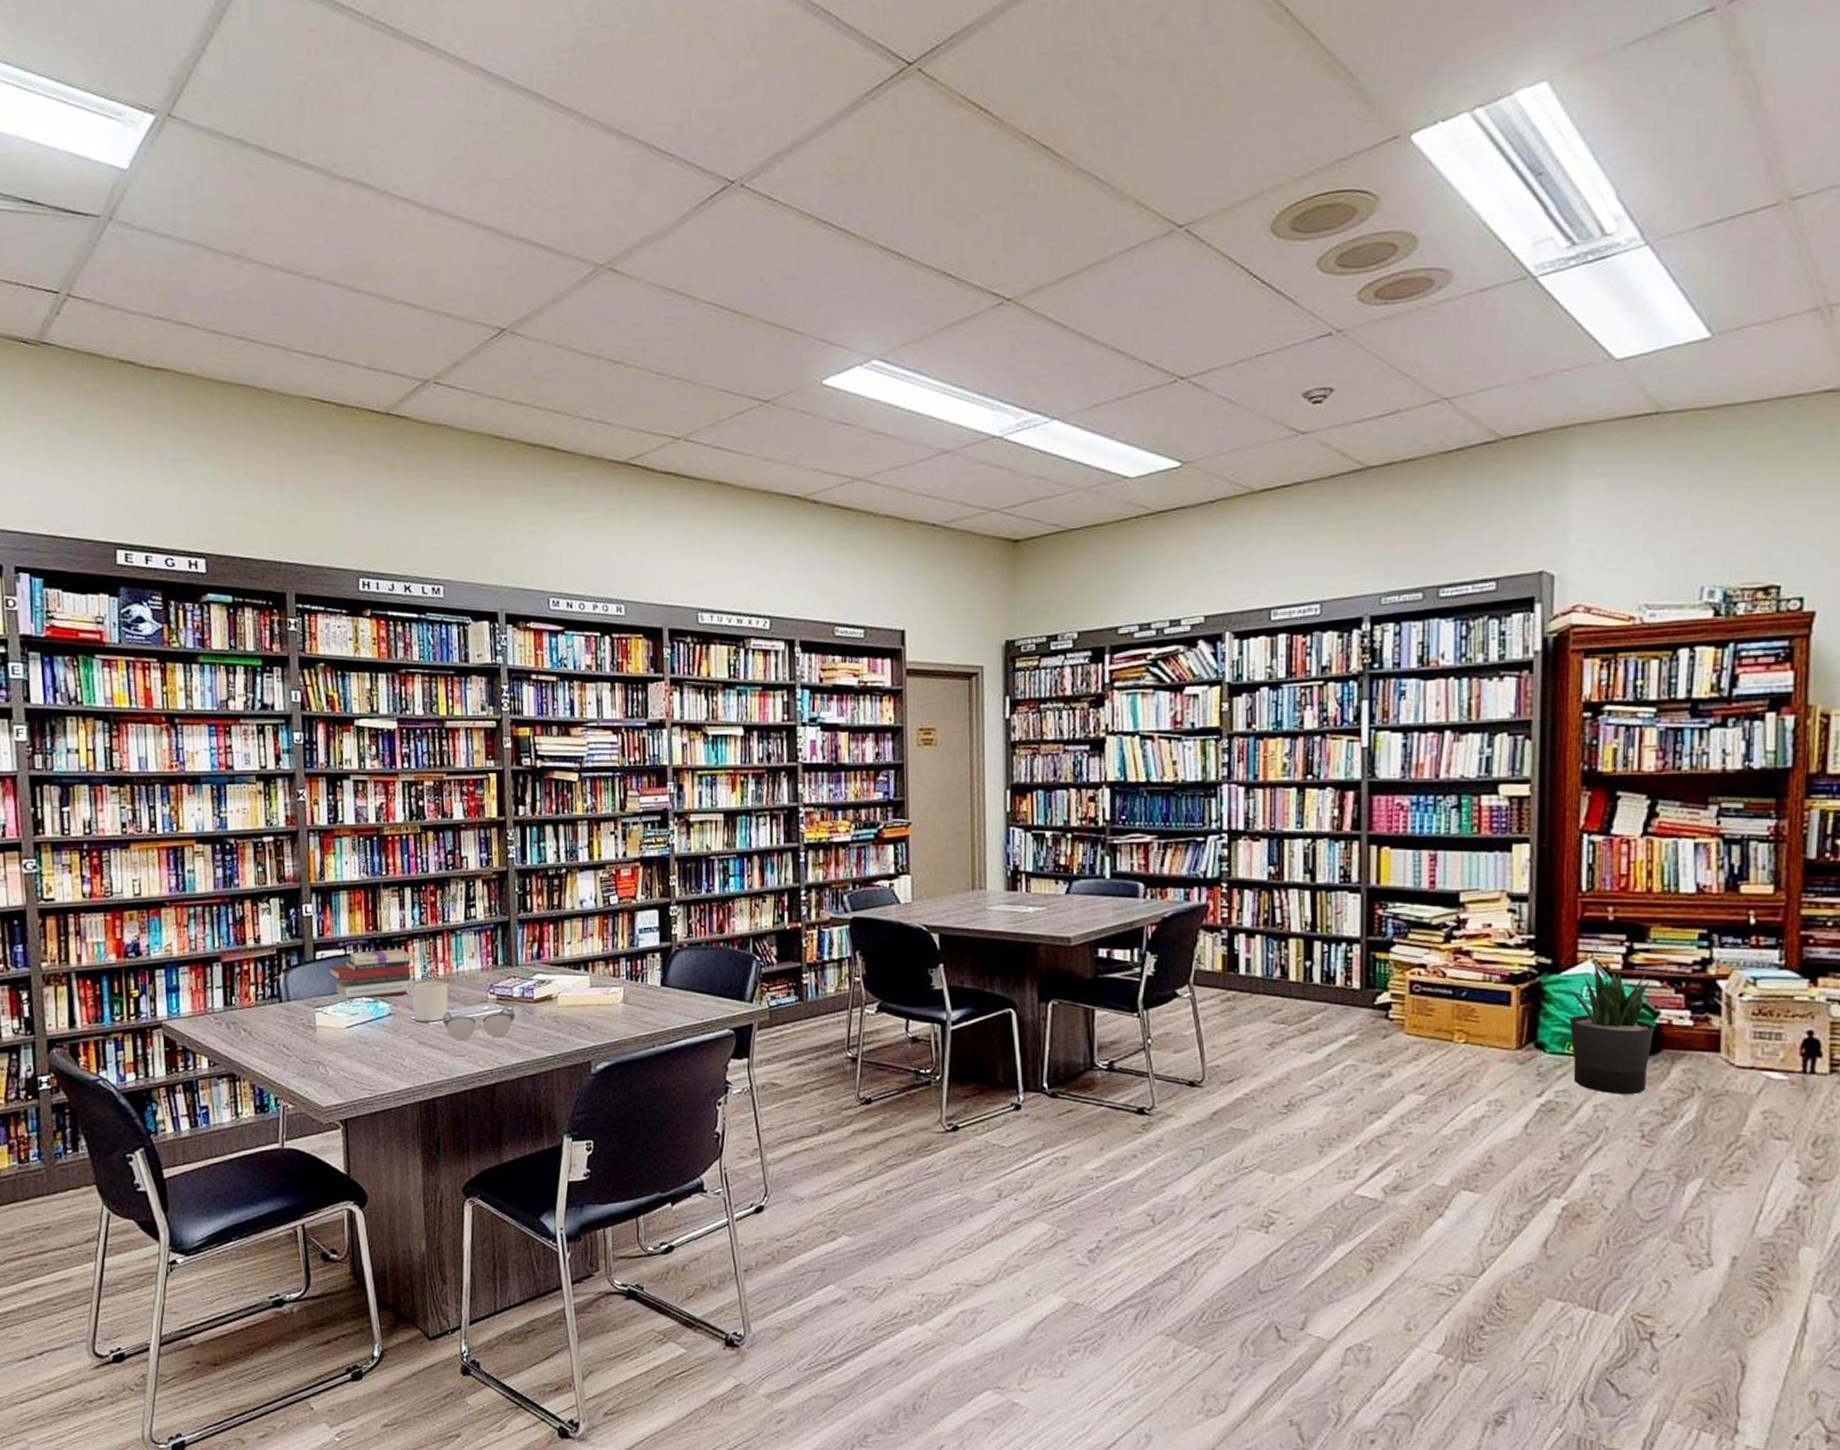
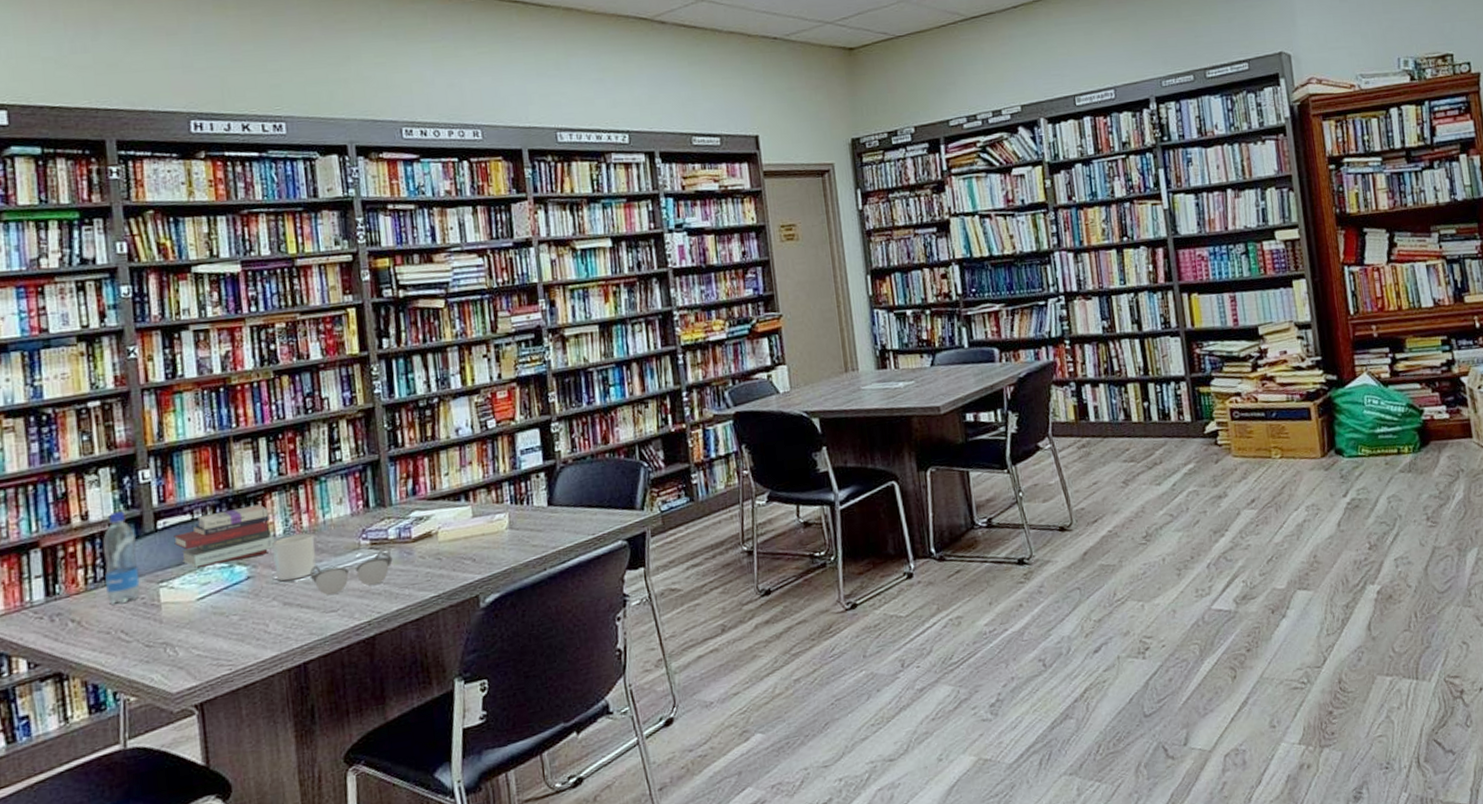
bottle: none [270,939,300,1022] -> present [102,511,141,606]
planter: present [1569,964,1655,1094] -> none [1354,375,1424,486]

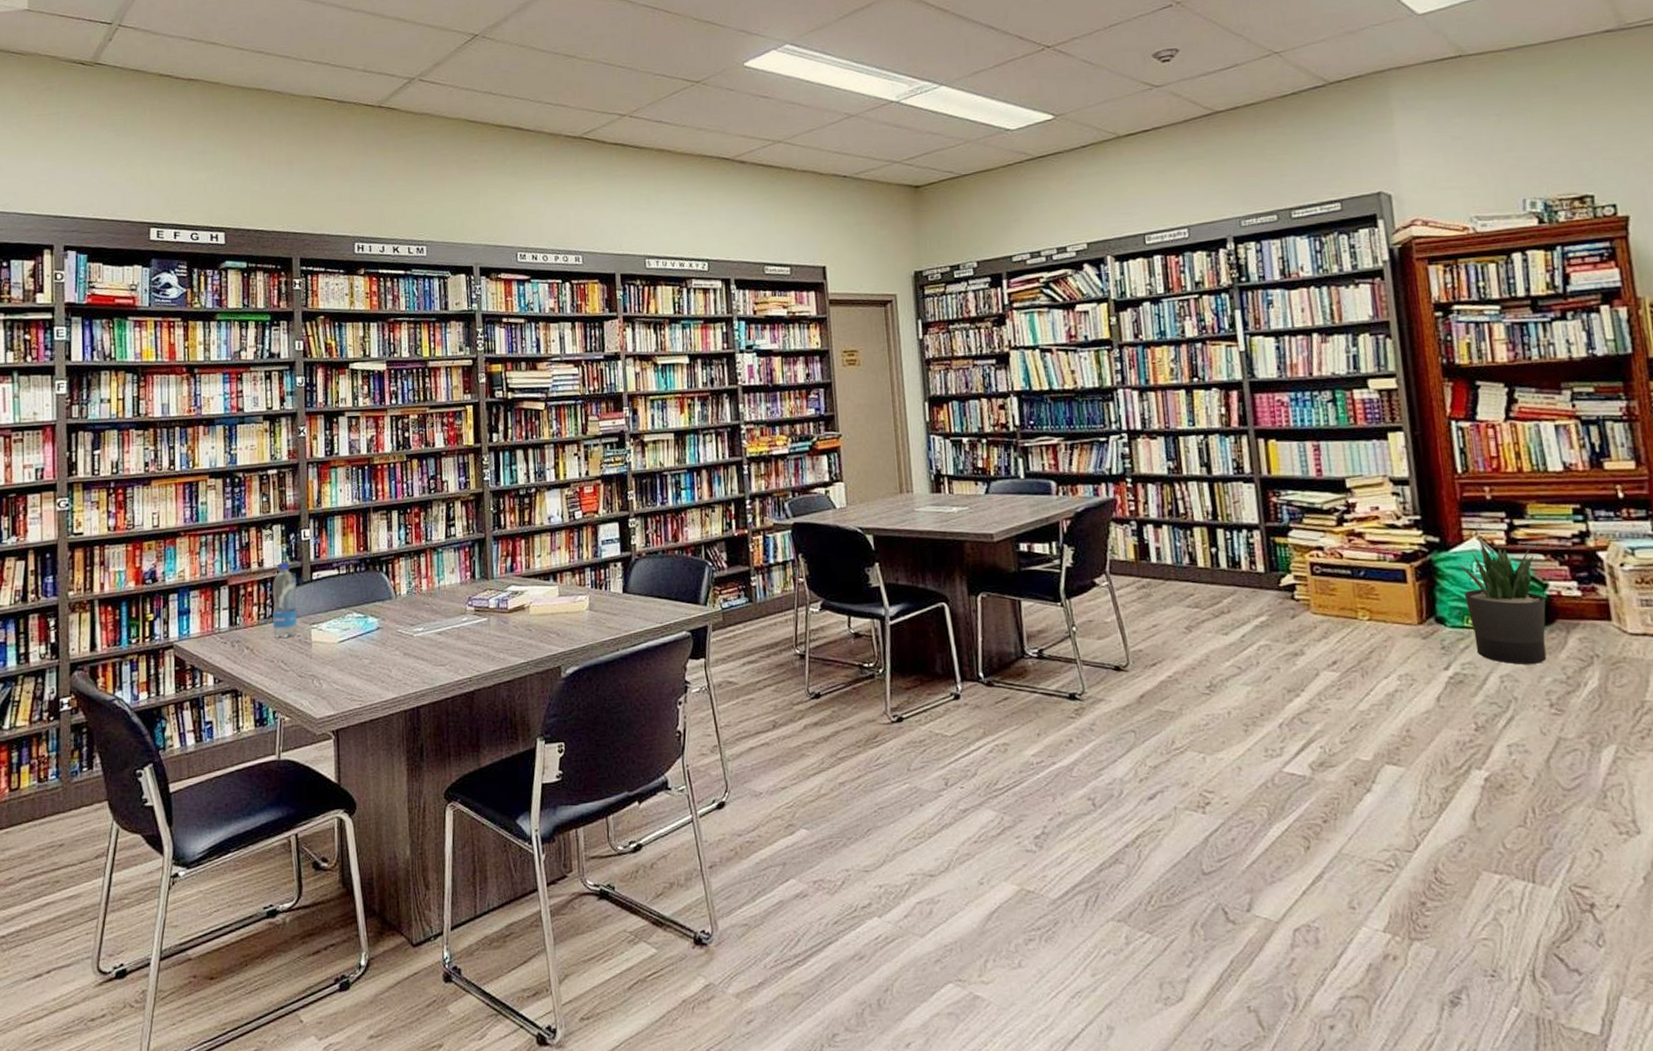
books: present [174,504,275,569] -> none [324,567,400,616]
mug: present [272,533,316,582] -> none [398,595,431,635]
eyeglasses: present [309,550,393,595] -> none [425,617,492,651]
planter: none [1354,375,1424,486] -> present [1460,541,1547,665]

